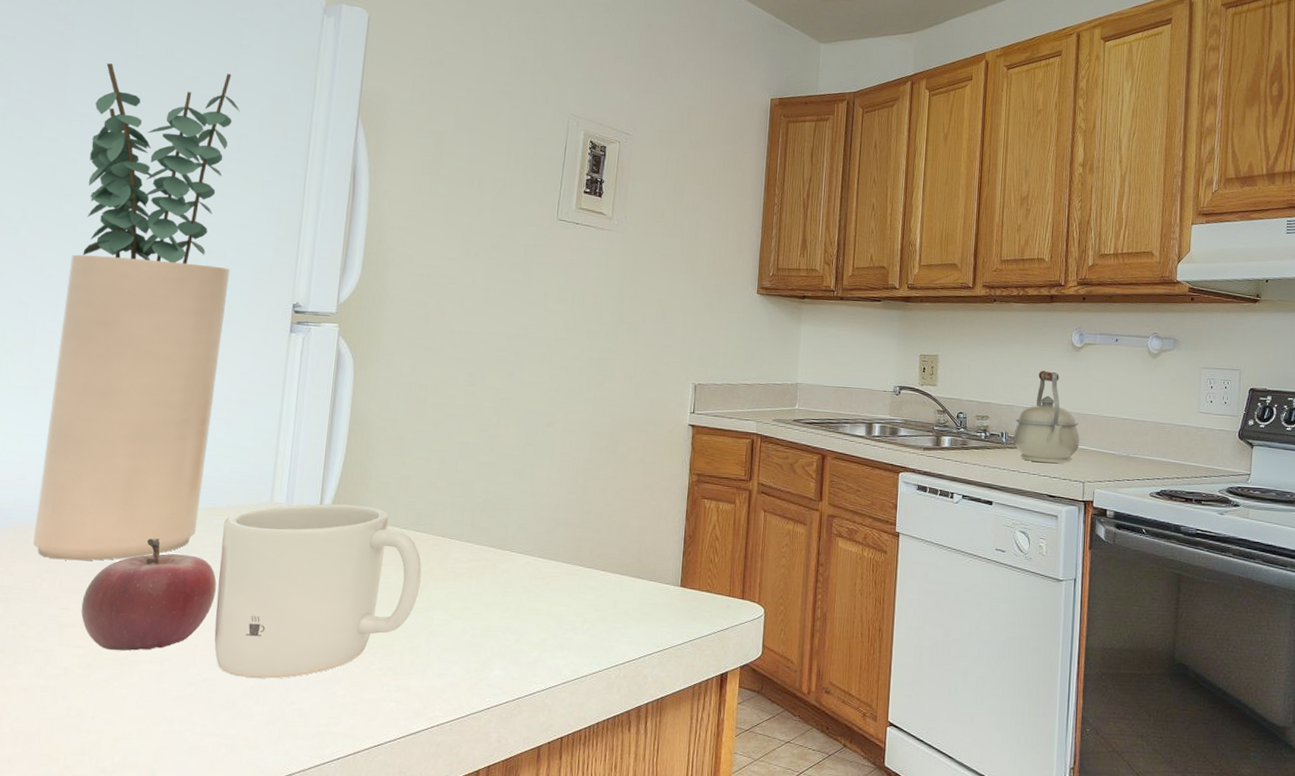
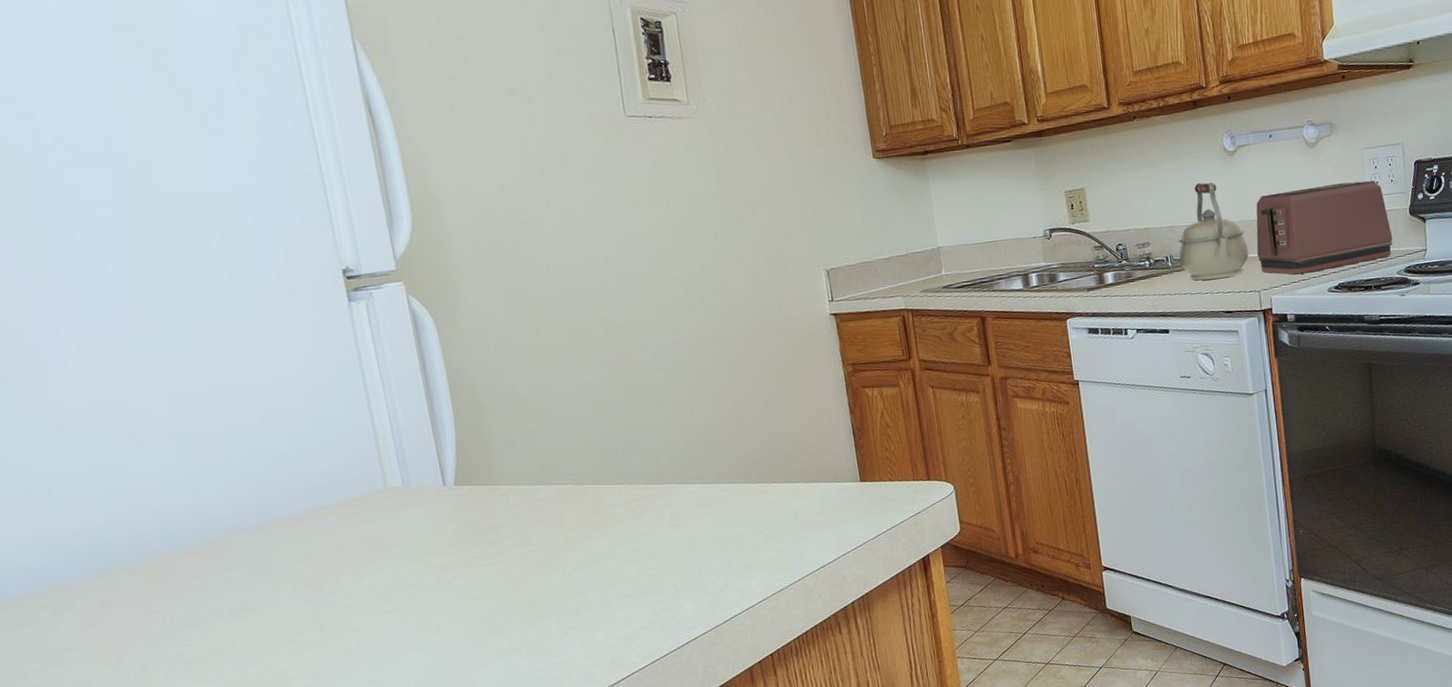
vase: present [33,63,240,561] -> none [13,12,310,599]
fruit: present [81,538,217,651] -> none [203,552,355,676]
mug: present [214,503,422,679] -> none [338,469,580,671]
toaster: none [1087,393,1219,475] -> present [1256,180,1393,275]

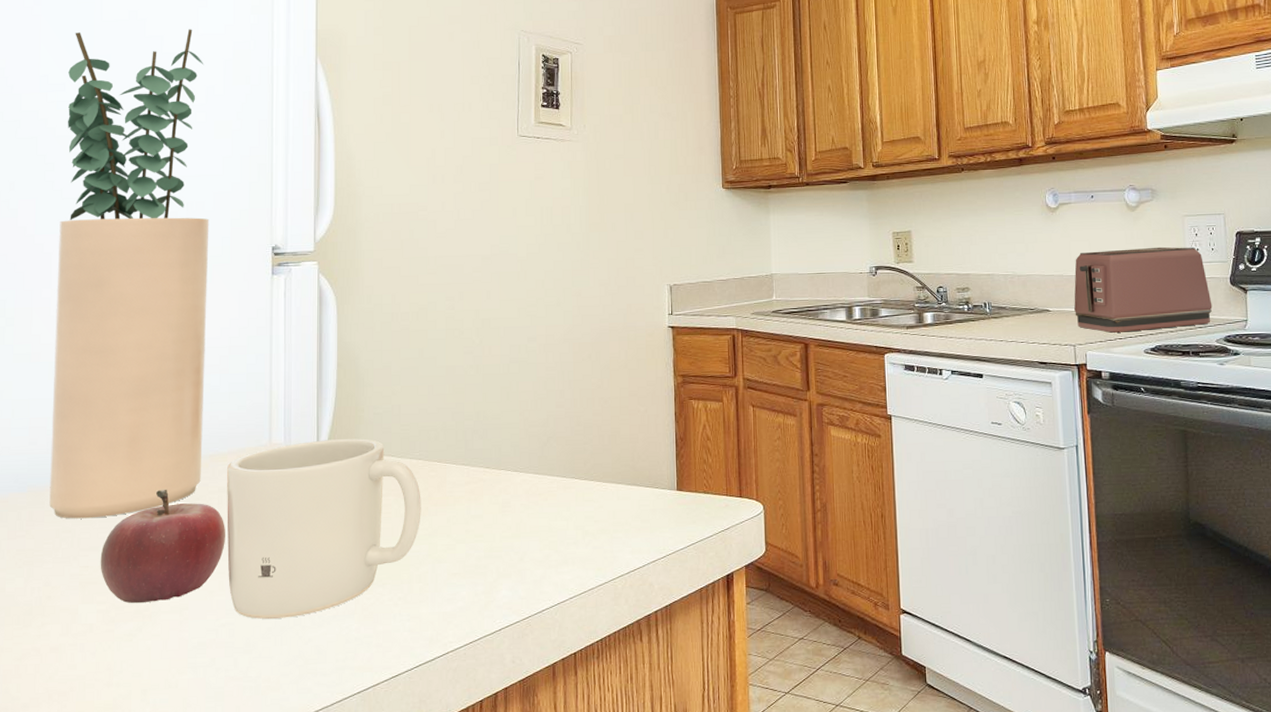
vase: none [13,12,310,599] -> present [49,29,210,519]
fruit: none [203,552,355,676] -> present [100,490,226,603]
mug: none [338,469,580,671] -> present [227,438,421,619]
kettle: present [1177,182,1249,281] -> none [996,235,1066,330]

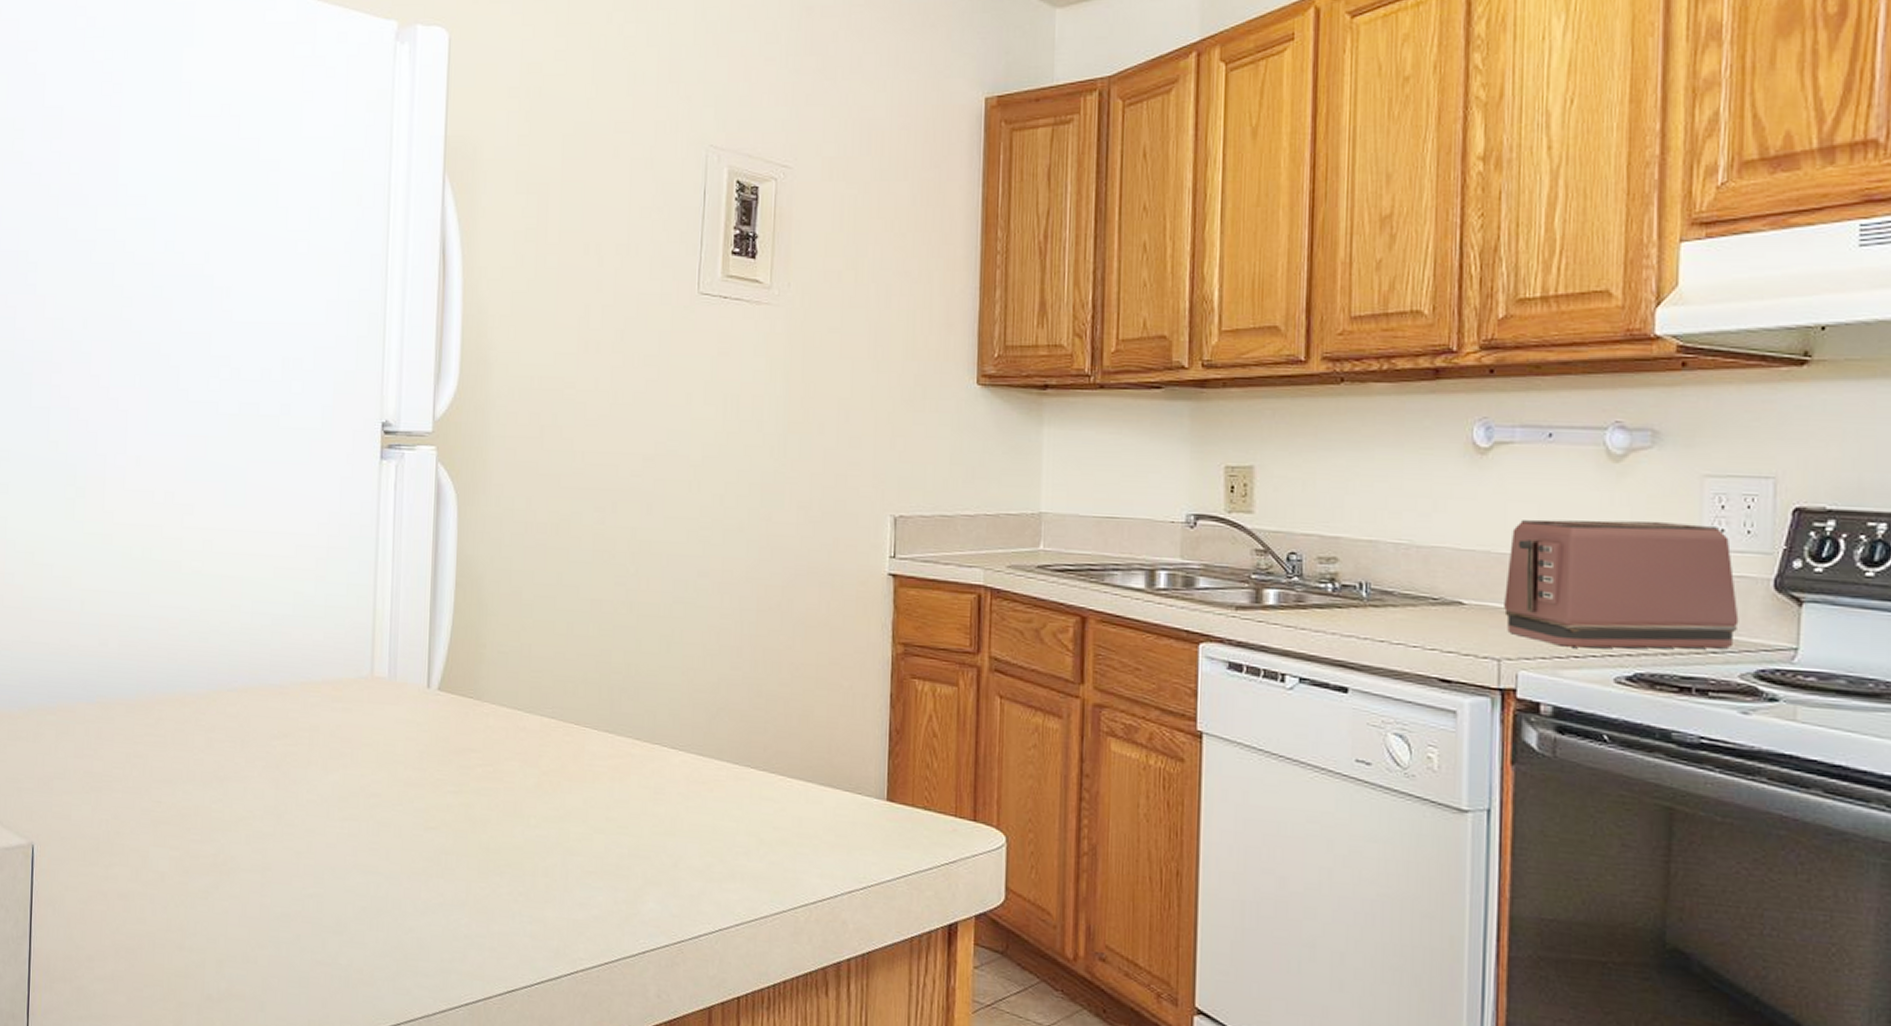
vase: present [49,29,210,519] -> none [120,130,309,745]
fruit: present [100,490,226,603] -> none [174,719,317,856]
mug: present [227,438,421,619] -> none [318,678,553,899]

